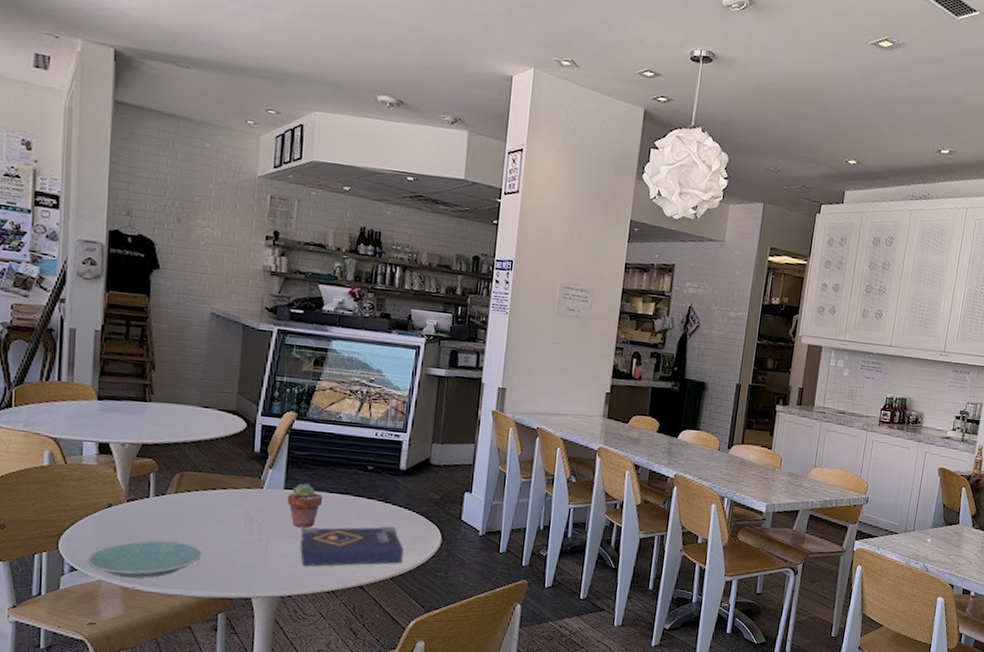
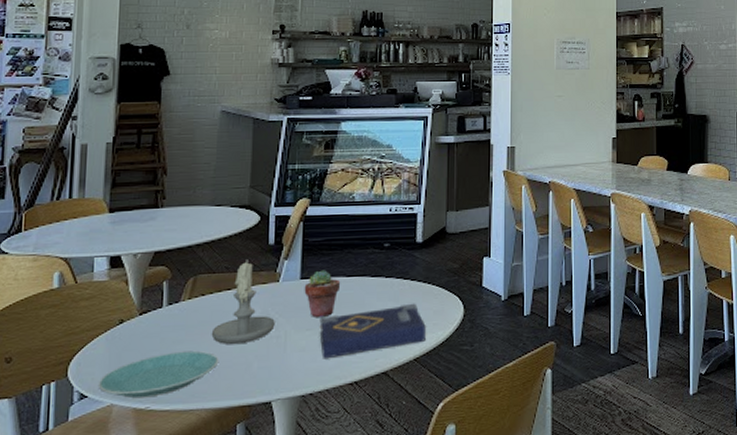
candle: none [196,463,258,542] -> present [211,259,275,345]

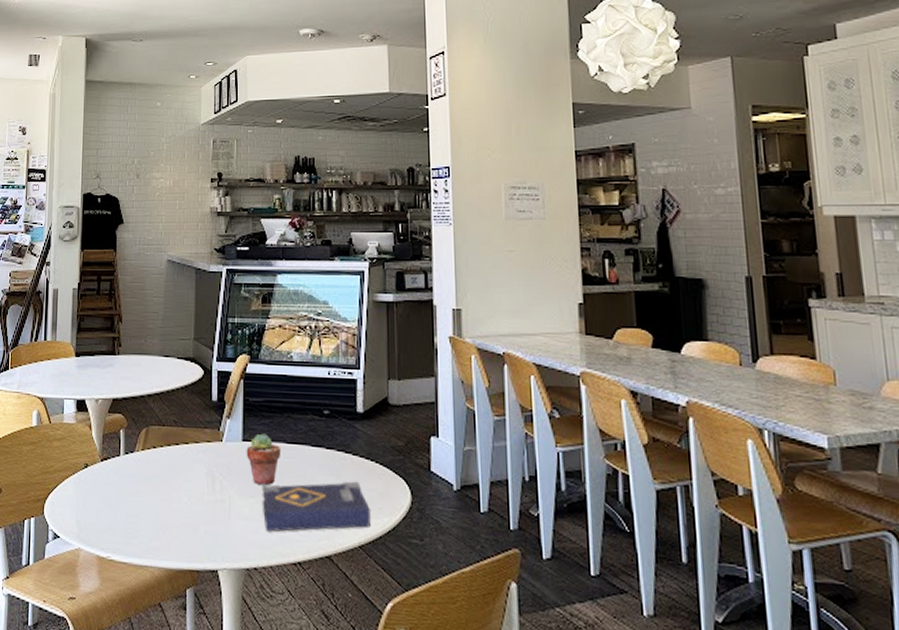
plate: present [98,350,219,399] -> none [68,503,170,547]
candle: present [211,259,275,345] -> none [162,414,219,504]

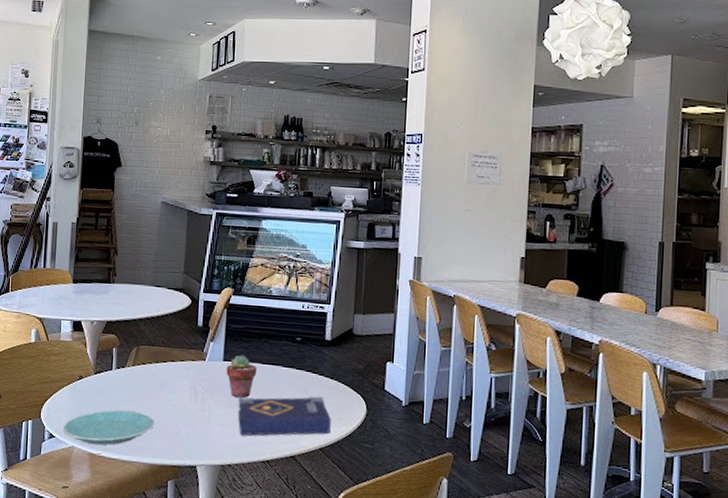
plate: none [68,503,170,547] -> present [62,410,156,445]

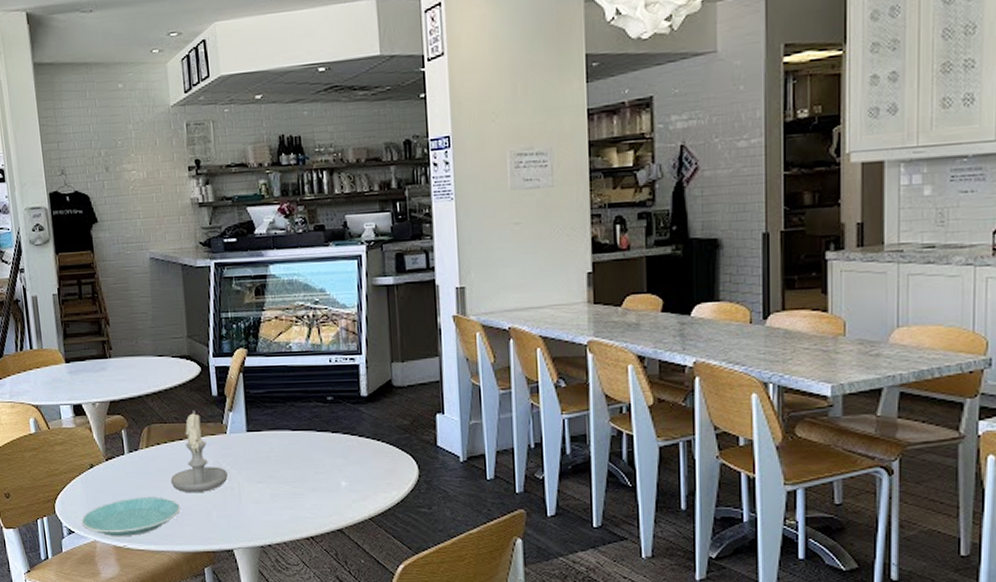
candle: none [149,337,201,412] -> present [170,410,228,493]
potted succulent: present [226,355,257,399] -> none [251,423,287,472]
book: present [237,396,331,436] -> none [270,460,380,513]

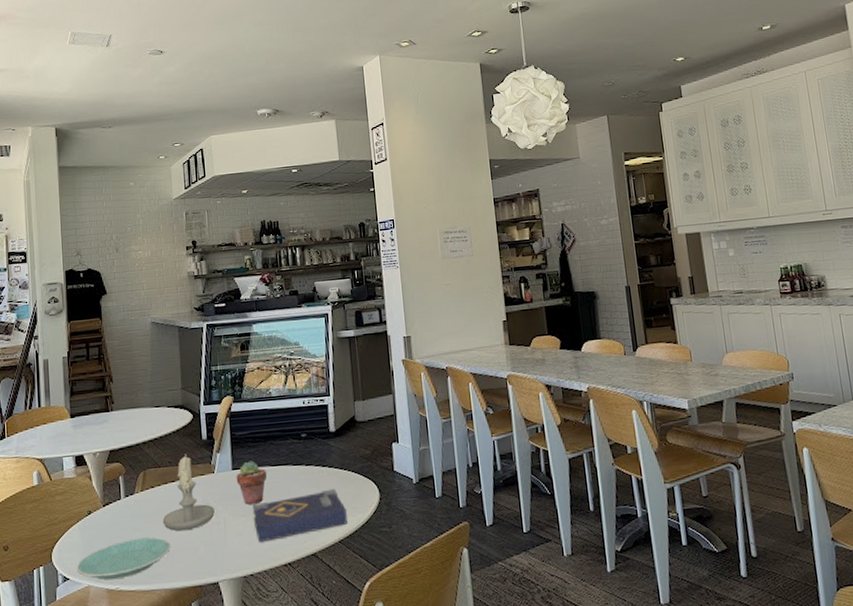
potted succulent: none [251,423,287,472] -> present [236,461,268,505]
book: none [270,460,380,513] -> present [252,488,348,543]

